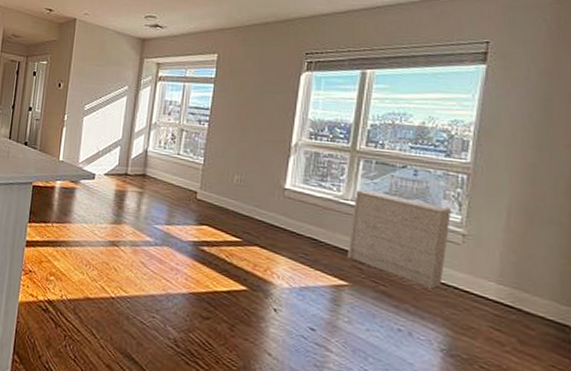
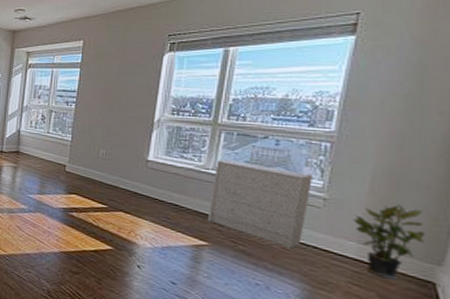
potted plant: none [491,242,561,324] -> present [353,205,426,280]

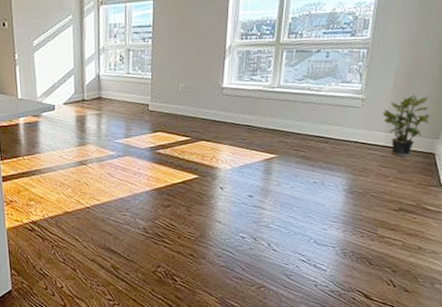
dresser: present [208,159,312,249] -> none [276,75,354,147]

